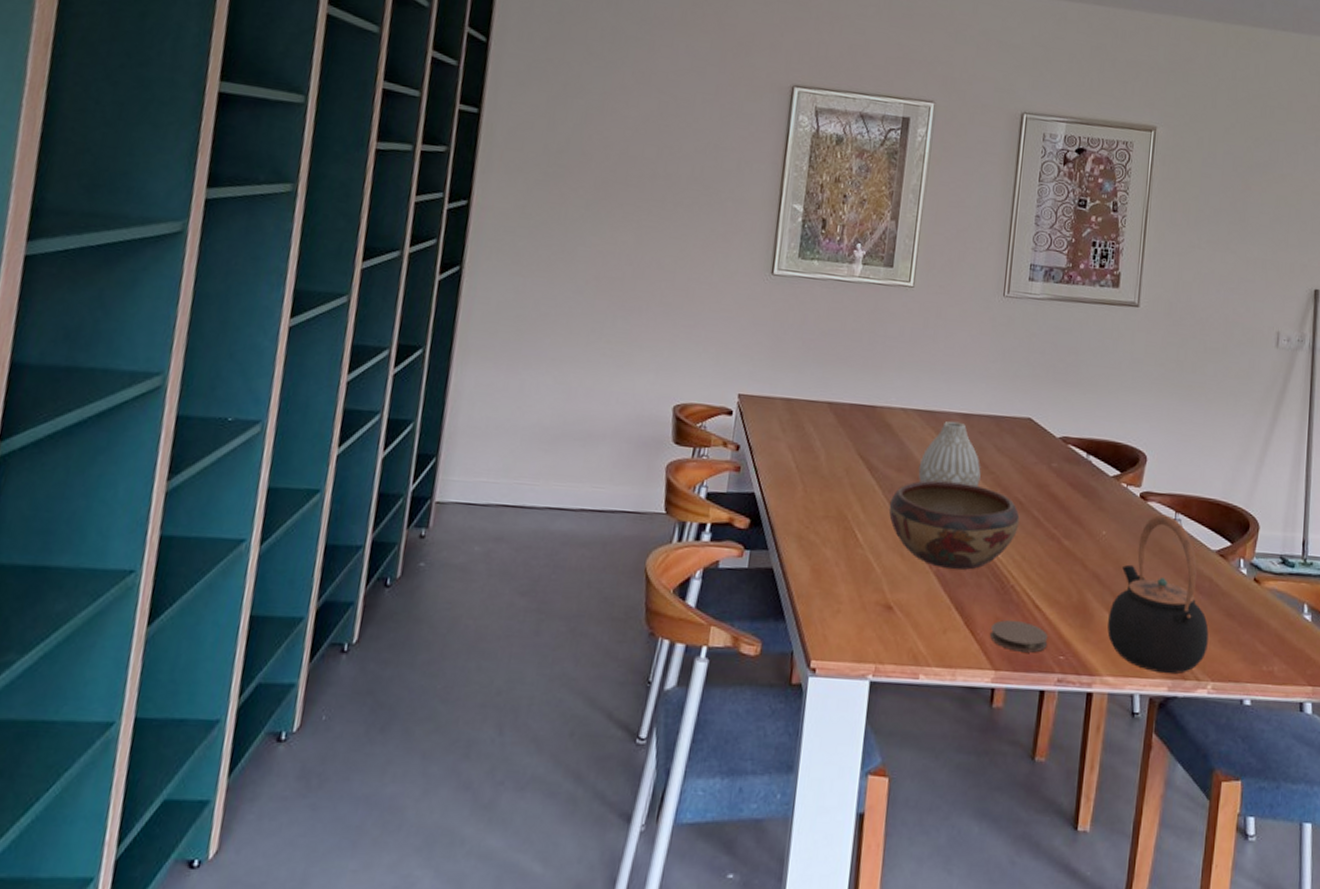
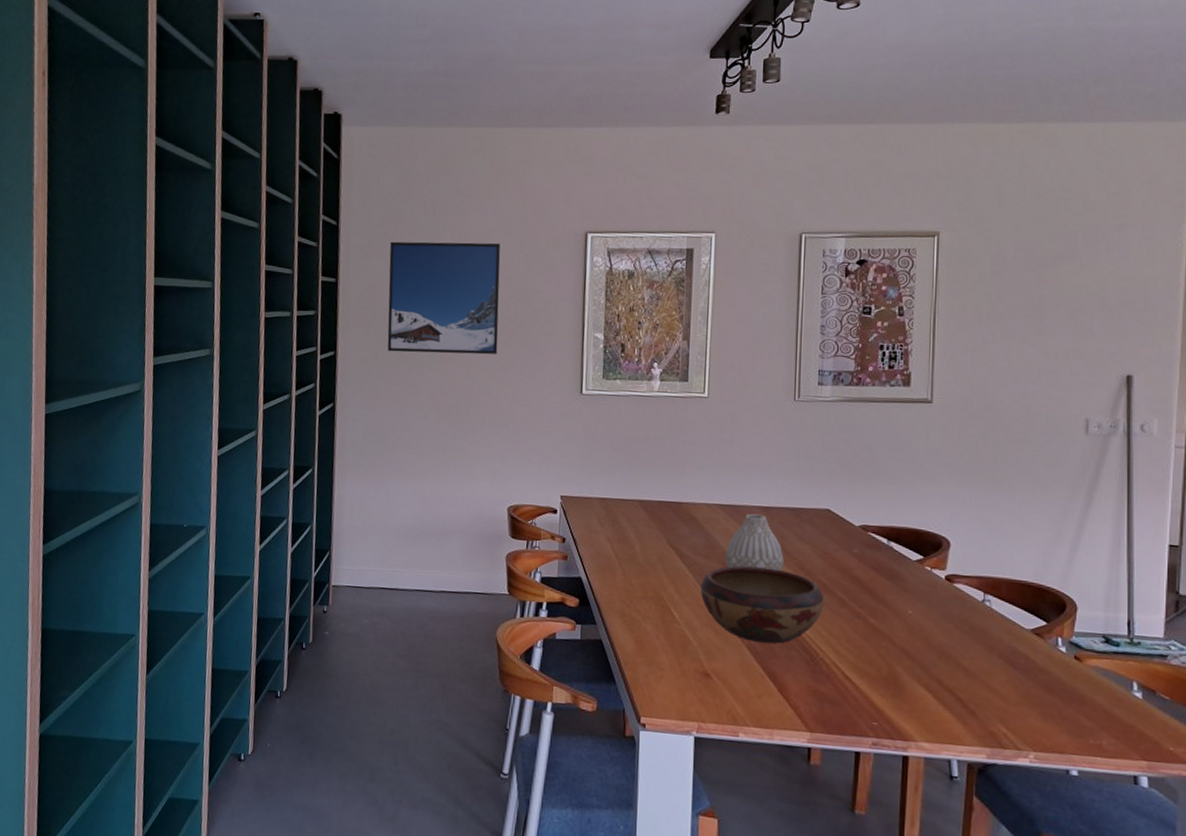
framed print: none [538,70,691,220] -> present [387,241,501,355]
coaster: present [990,620,1049,653] -> none [804,688,861,718]
teapot: present [1107,514,1209,674] -> none [920,595,1027,743]

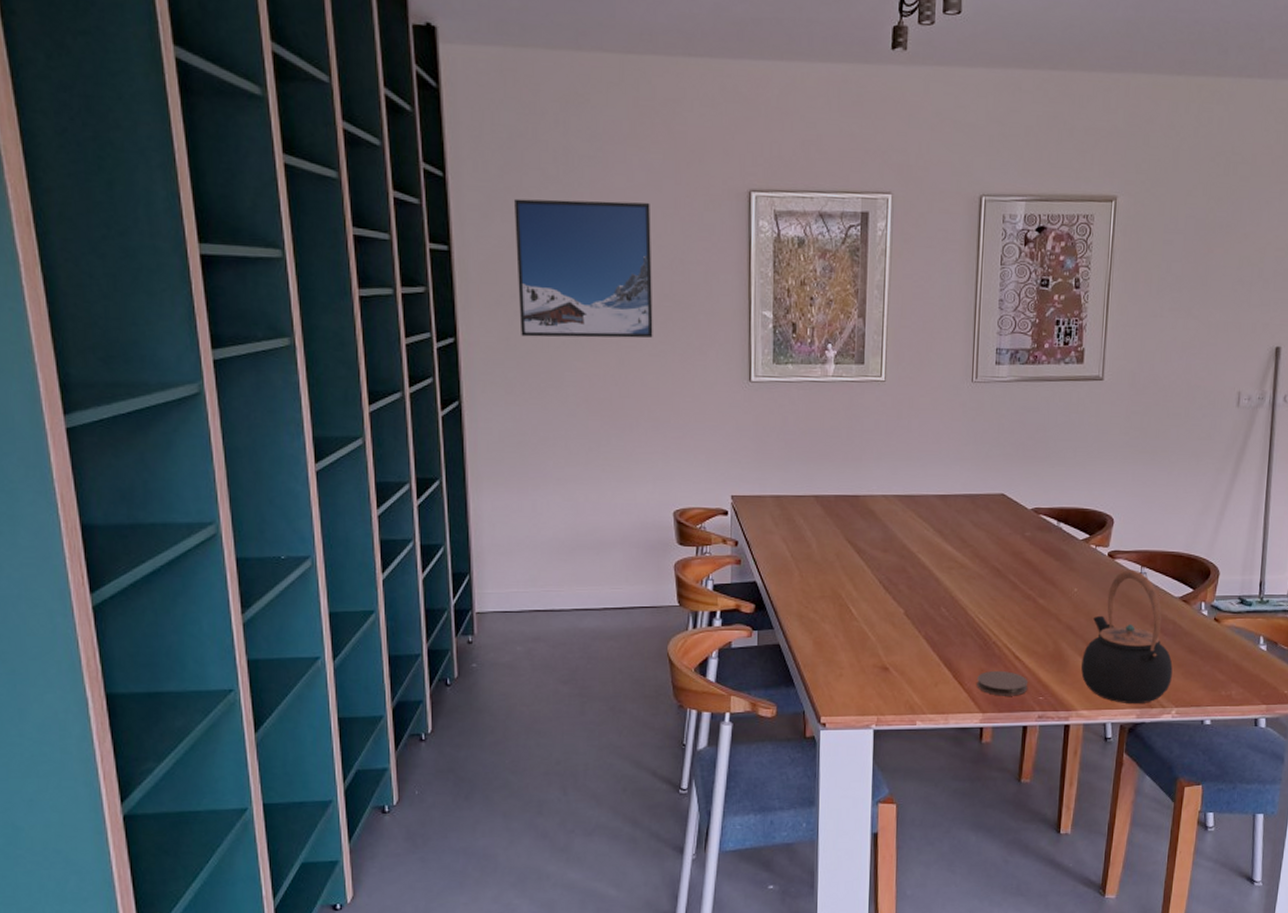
decorative bowl: present [700,565,824,644] -> none [878,557,998,632]
vase: present [725,513,784,571] -> none [902,502,960,560]
coaster: none [804,688,861,718] -> present [977,671,1029,696]
teapot: none [920,595,1027,743] -> present [1081,569,1173,704]

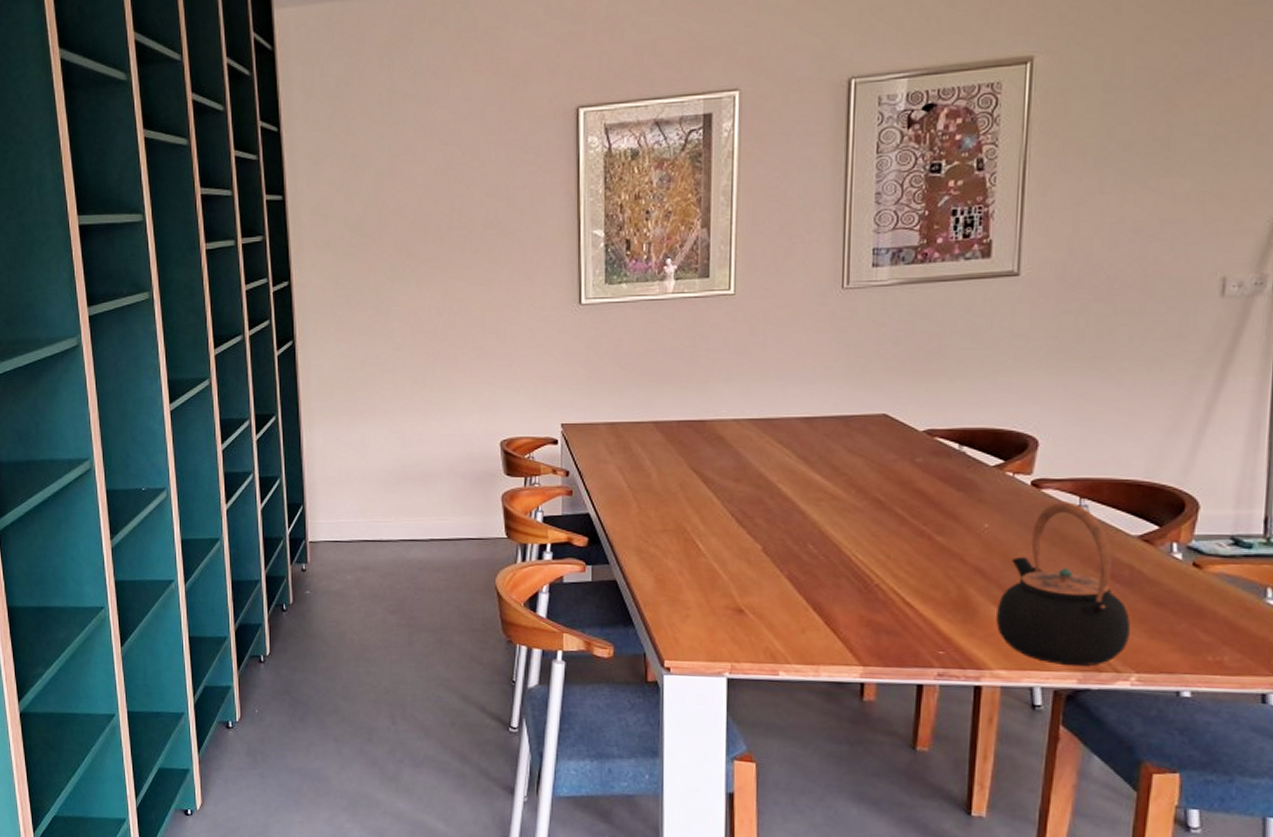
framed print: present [515,198,653,339] -> none [343,132,478,275]
coaster: present [977,671,1029,696] -> none [855,618,924,649]

